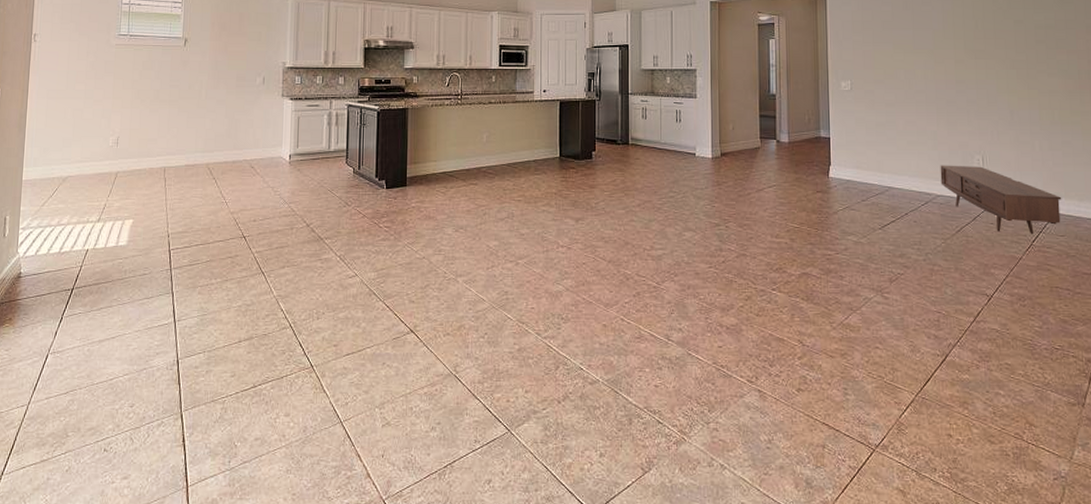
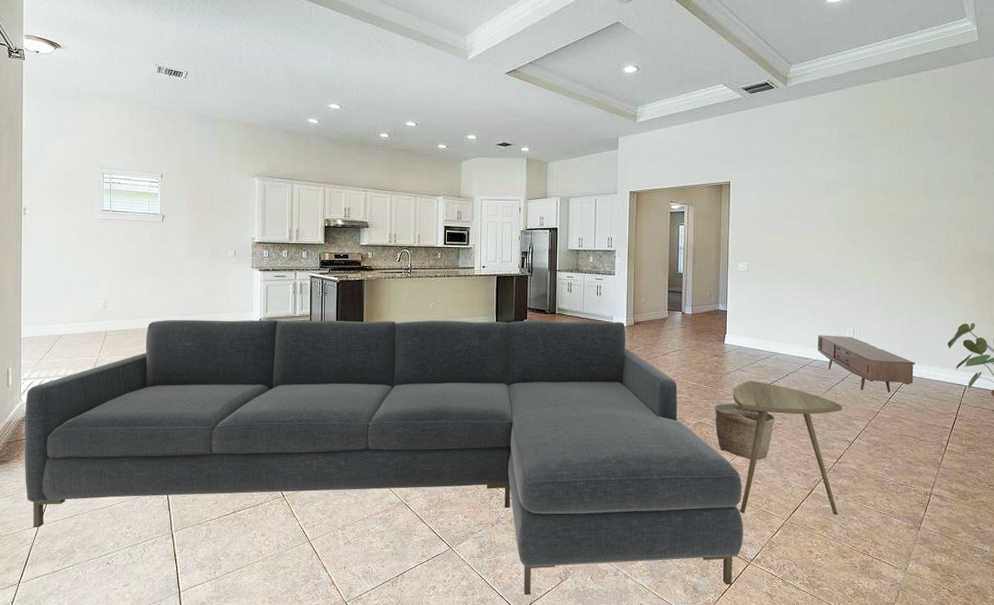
sofa: none [16,152,865,492] -> present [24,319,744,596]
basket: none [821,249,896,319] -> present [714,403,776,460]
side table: none [842,221,980,387] -> present [733,380,842,514]

